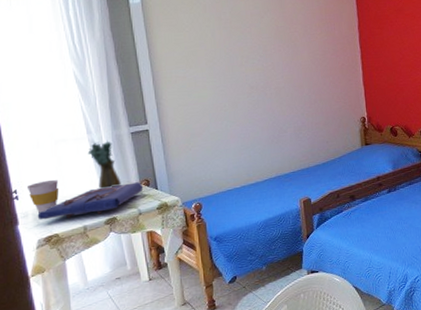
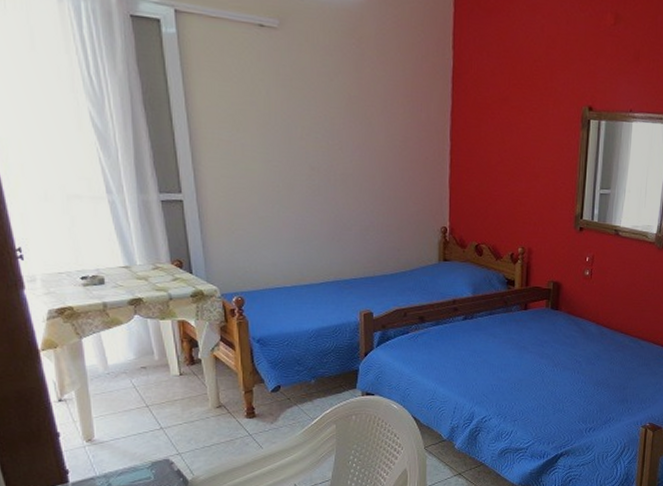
cup: present [26,179,60,213] -> none [33,242,73,279]
tote bag: present [37,182,144,220] -> none [47,260,175,292]
vase: present [87,139,121,189] -> none [107,203,148,263]

